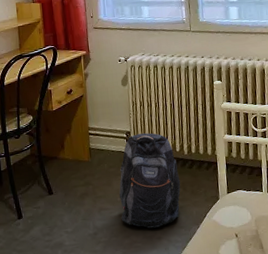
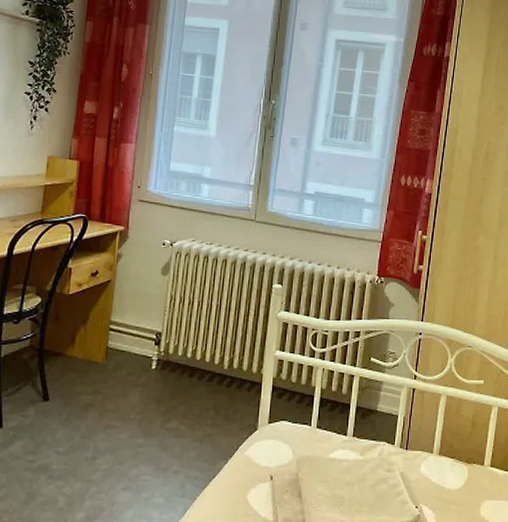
backpack: present [119,133,181,229] -> none [131,337,214,459]

